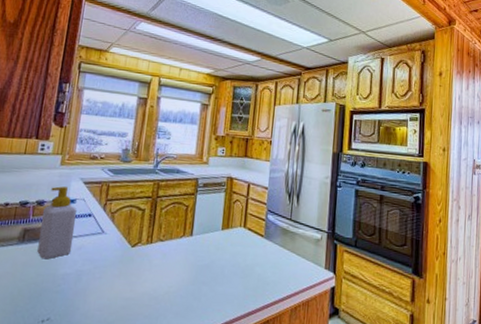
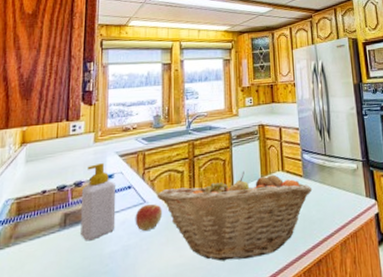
apple: none [91,234,120,260] -> present [135,203,163,231]
fruit basket: none [115,220,272,306] -> present [157,171,313,261]

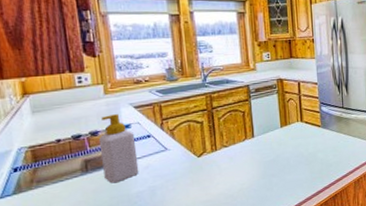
apple: present [135,203,163,231] -> none [157,150,186,174]
fruit basket: present [157,171,313,261] -> none [177,122,330,198]

